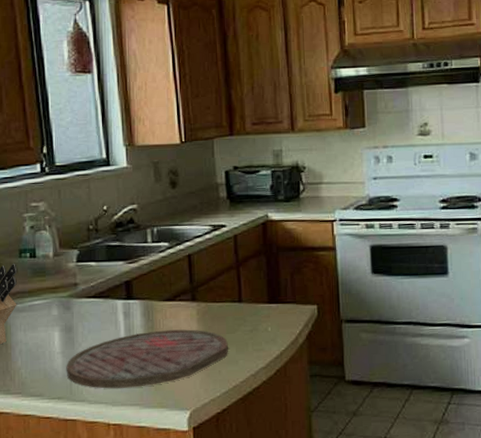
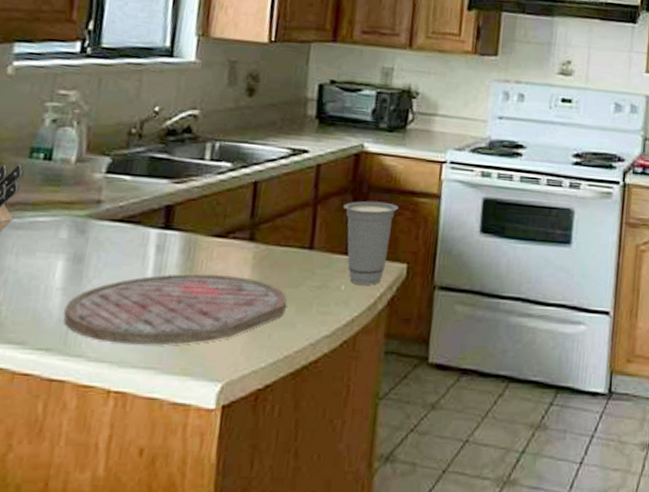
cup: none [259,258,304,325] -> present [343,200,399,285]

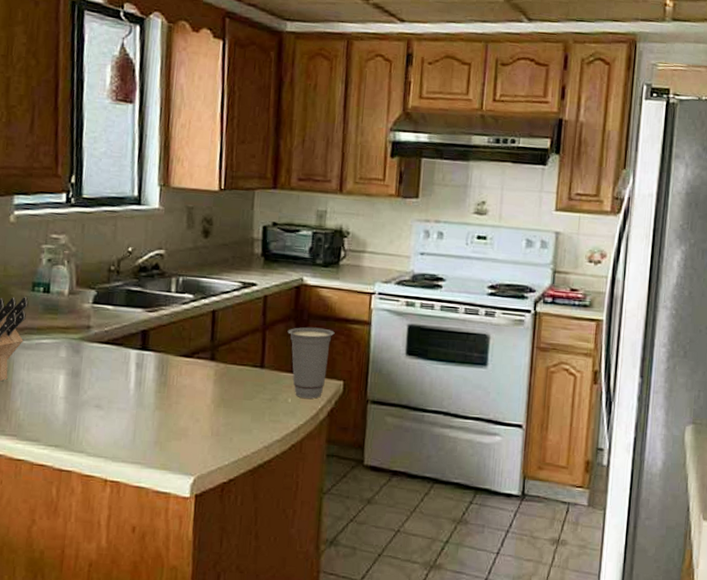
cutting board: present [63,273,287,346] -> none [67,387,243,445]

